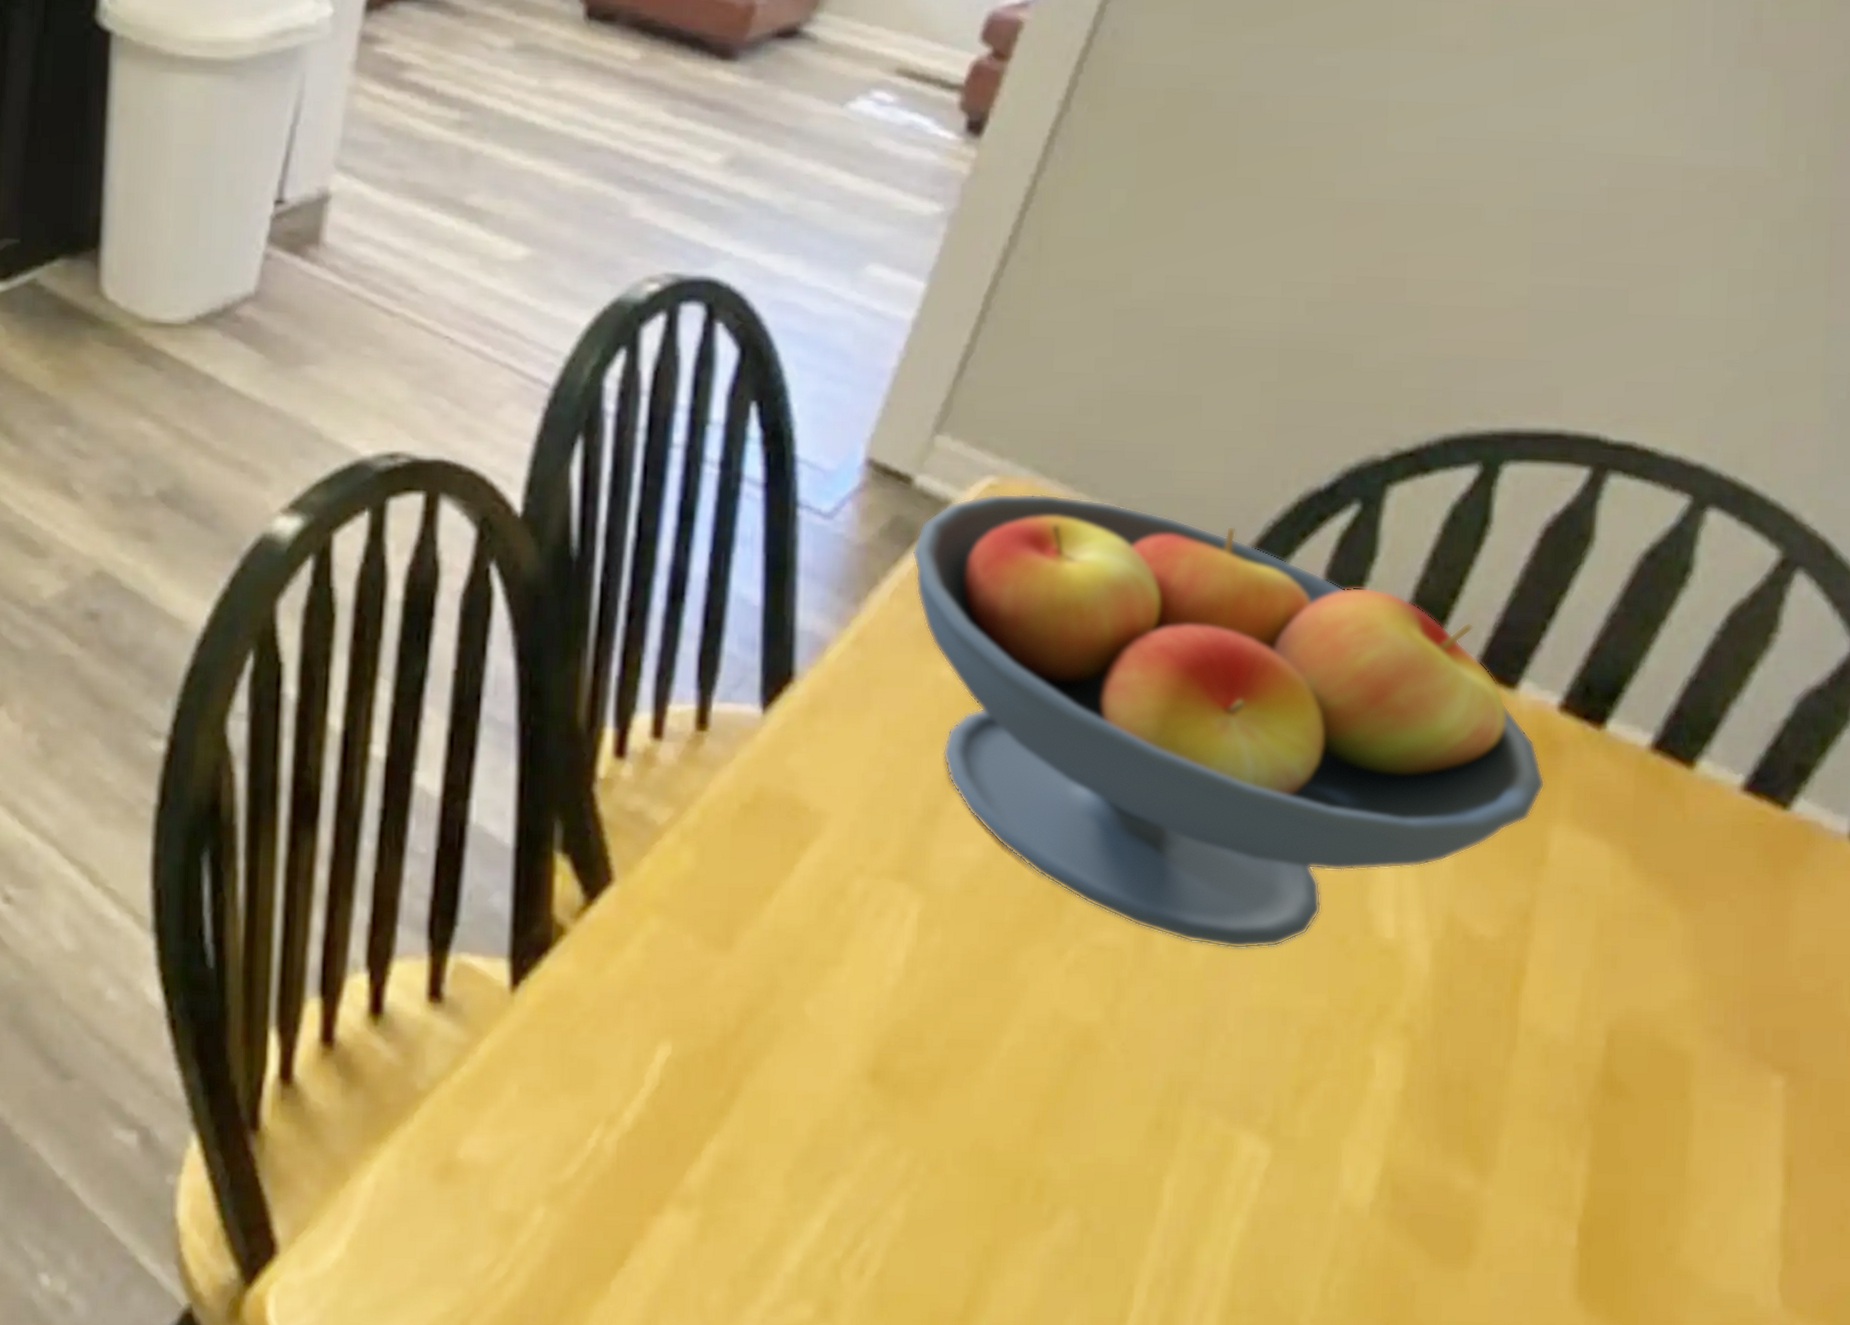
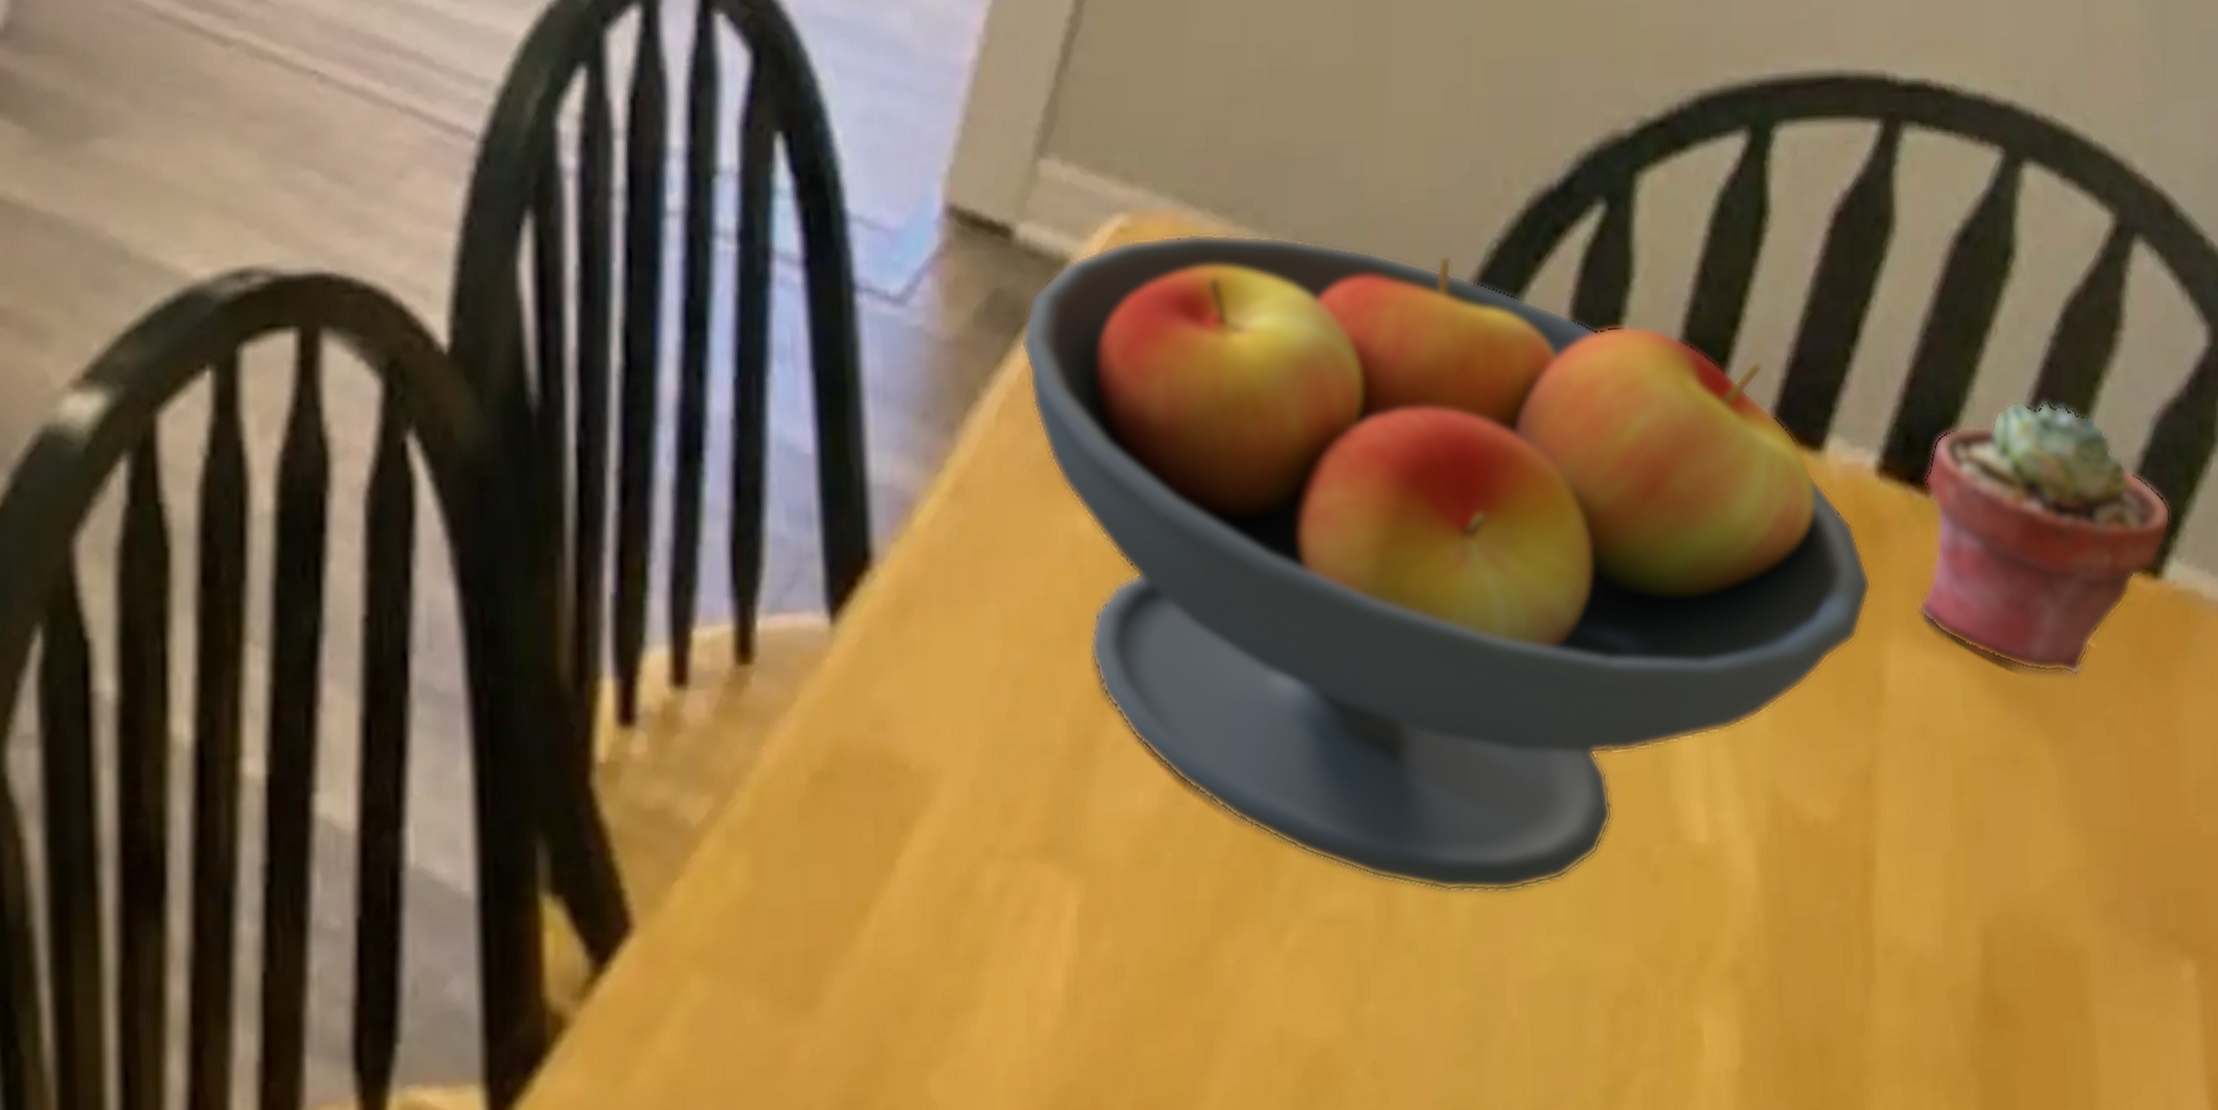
potted succulent: none [1582,673,1804,868] -> present [1918,400,2172,677]

